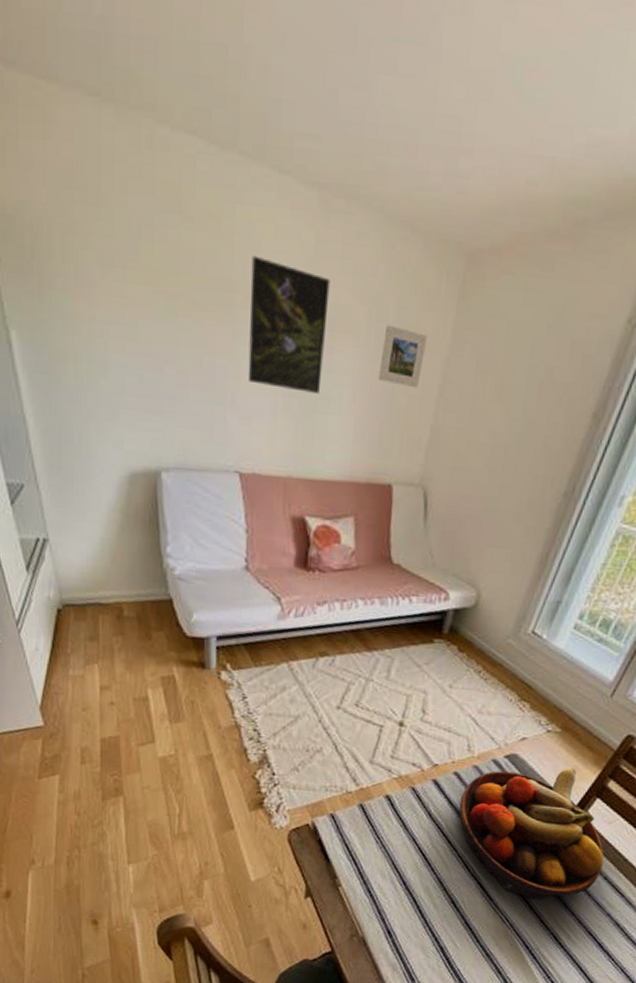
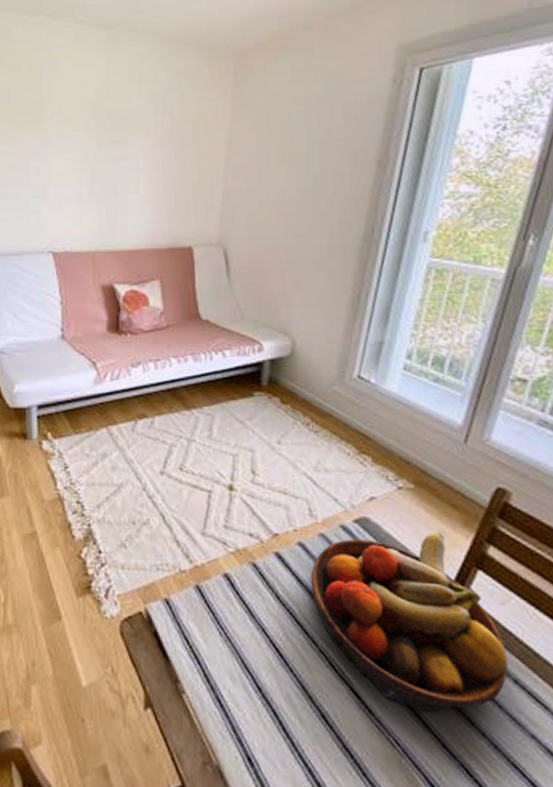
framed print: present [248,255,331,393] -> none [56,82,121,179]
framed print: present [378,324,428,389] -> none [169,116,210,163]

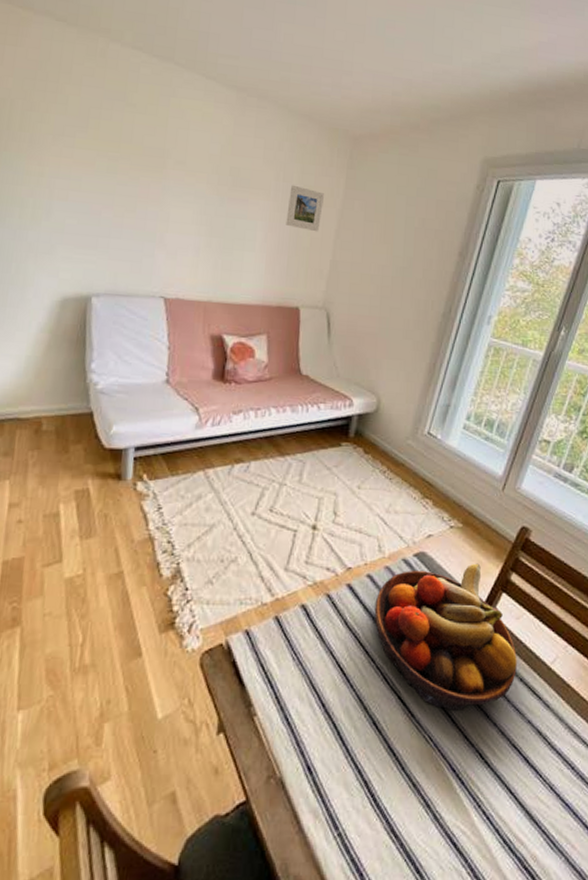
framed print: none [169,116,210,163] -> present [286,184,325,232]

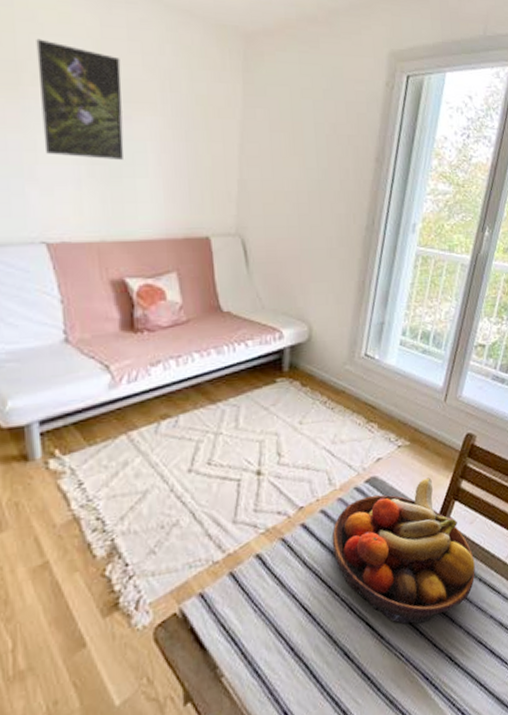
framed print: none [175,132,246,235] -> present [36,38,124,160]
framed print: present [286,184,325,232] -> none [180,95,222,149]

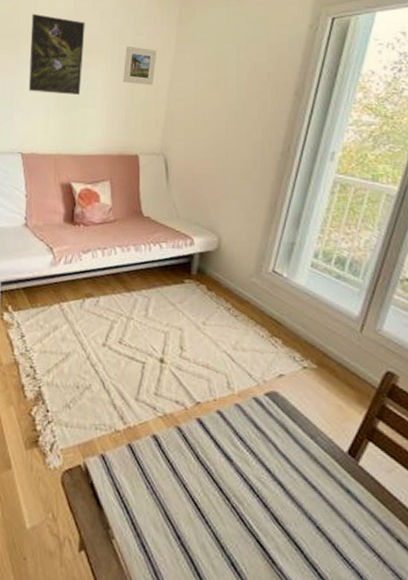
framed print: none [180,95,222,149] -> present [123,46,158,86]
fruit bowl: present [332,477,475,624] -> none [226,407,392,565]

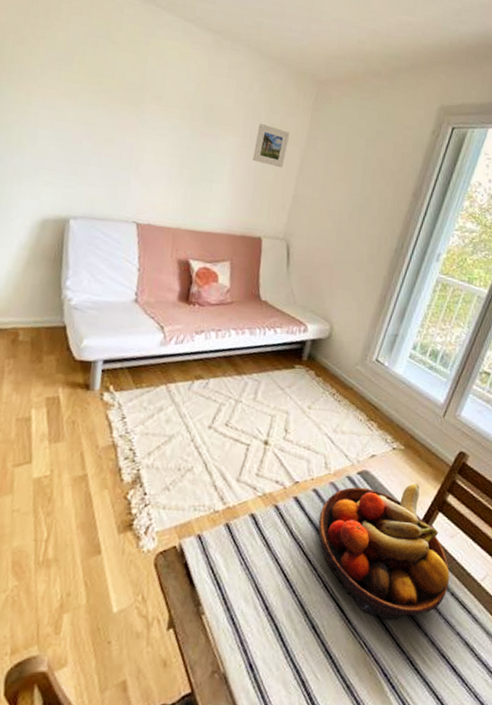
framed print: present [28,13,85,95] -> none [150,70,219,167]
fruit bowl: none [226,407,392,565] -> present [318,483,450,620]

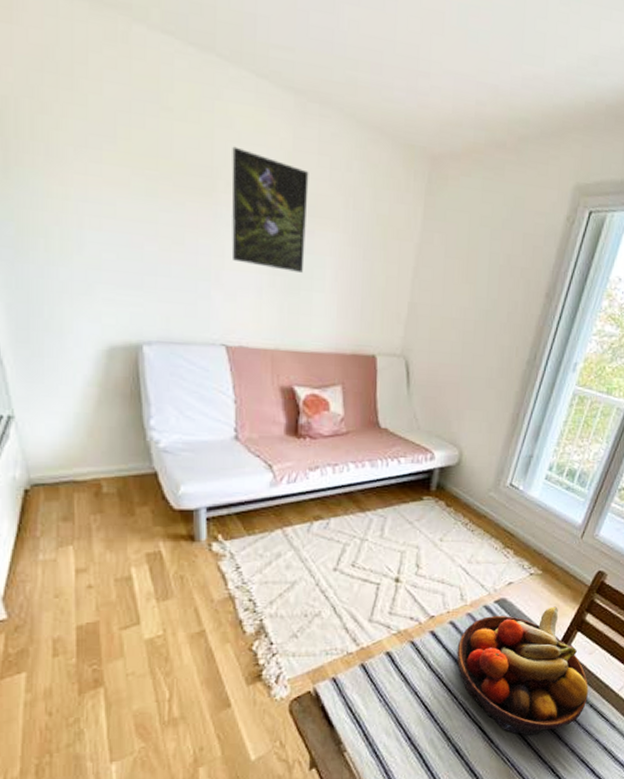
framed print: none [150,70,219,167] -> present [231,146,309,273]
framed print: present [252,123,290,168] -> none [358,213,401,270]

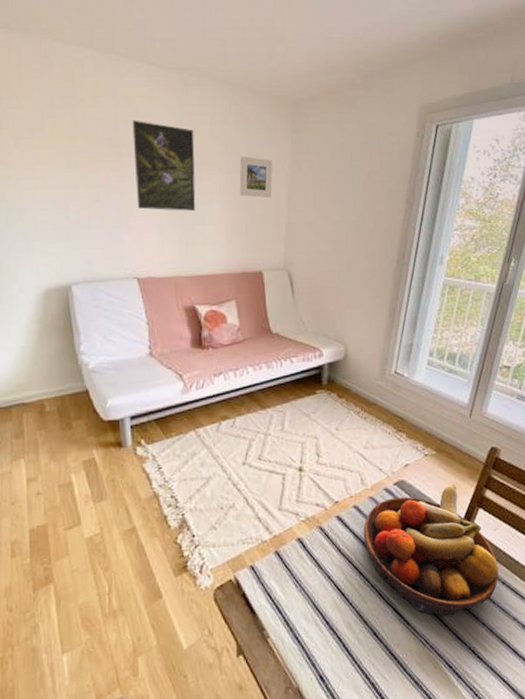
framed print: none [358,213,401,270] -> present [239,156,273,198]

